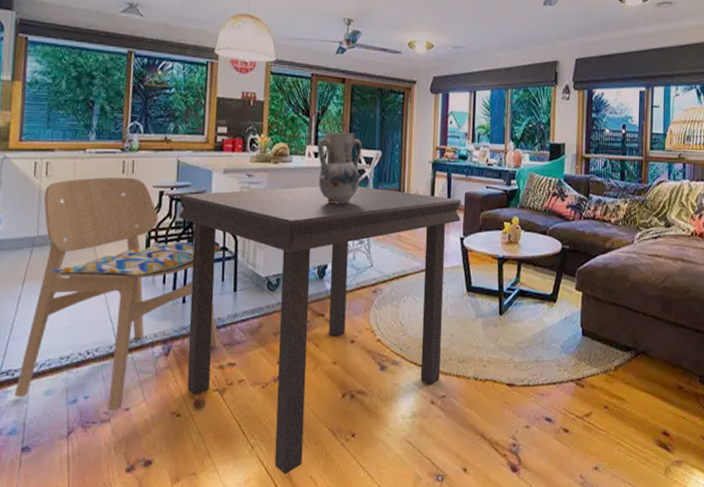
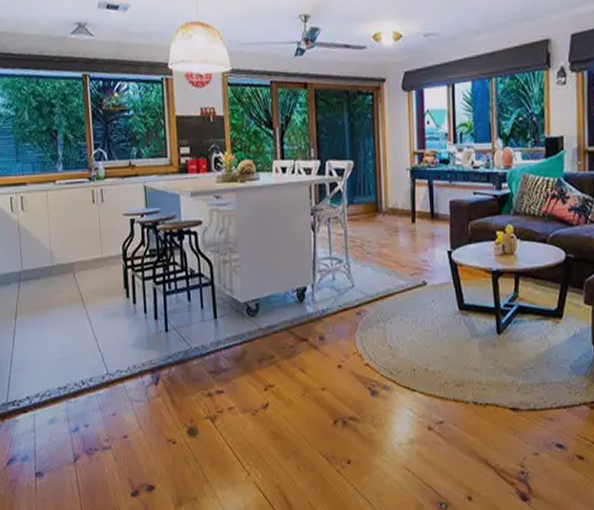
dining chair: present [14,177,221,411] -> none [22,206,205,438]
dining table: present [178,186,461,475] -> none [150,201,447,501]
vase: present [317,132,362,204] -> none [283,143,333,222]

